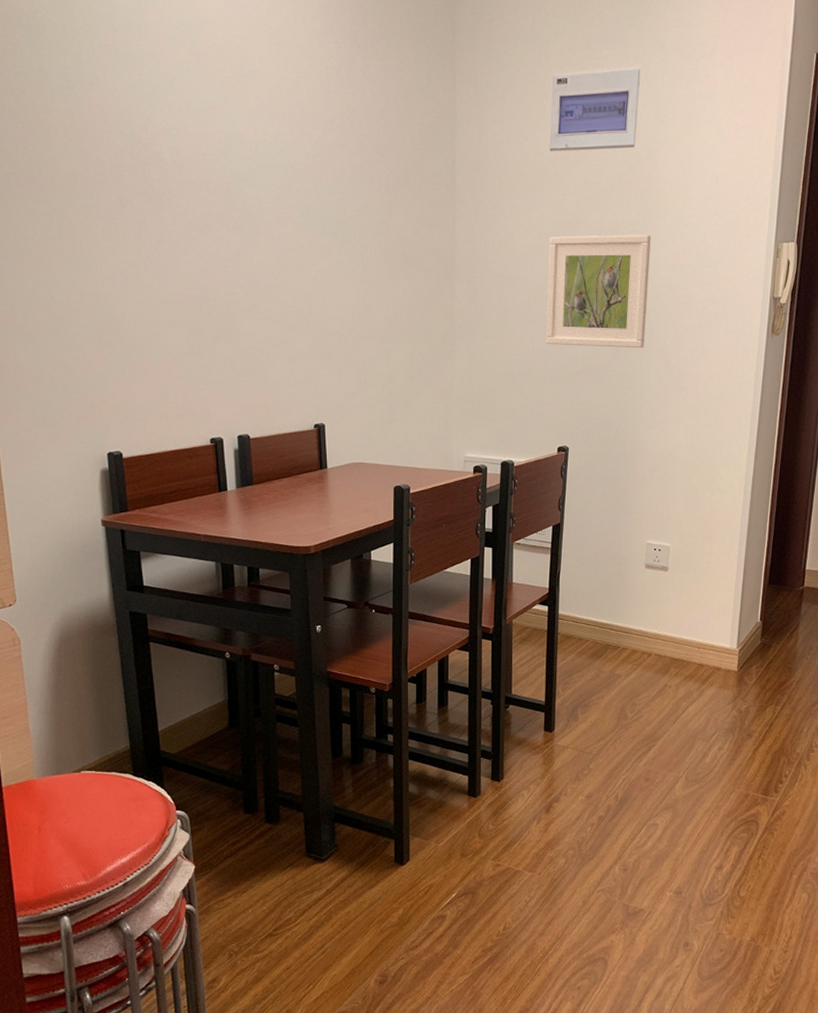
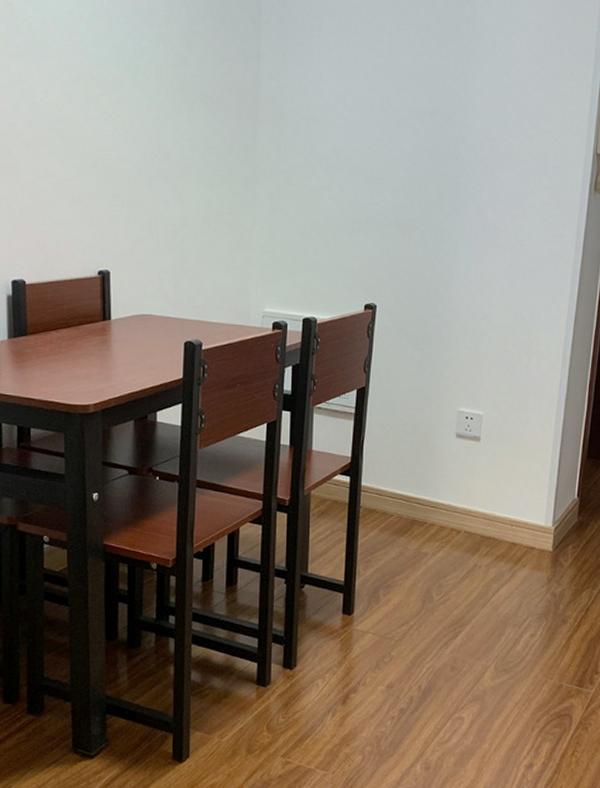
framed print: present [546,235,651,349] -> none [355,79,470,202]

